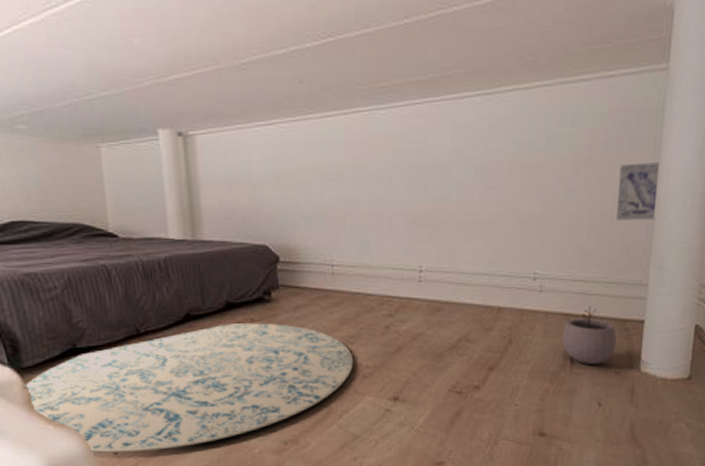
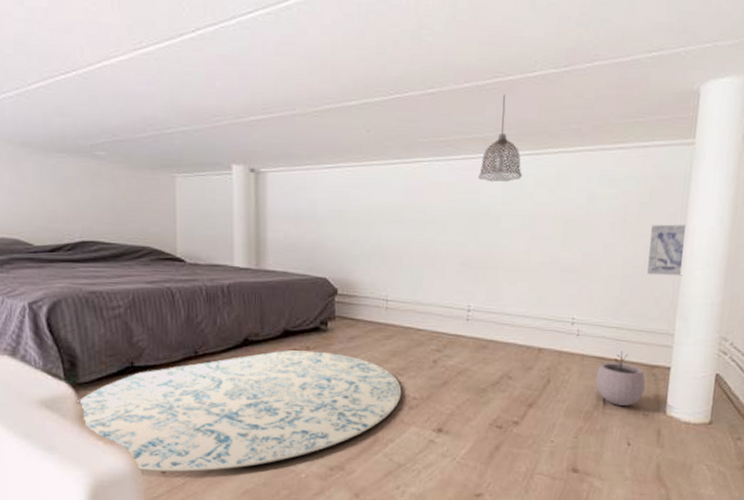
pendant lamp: none [425,28,473,129] -> present [479,94,522,182]

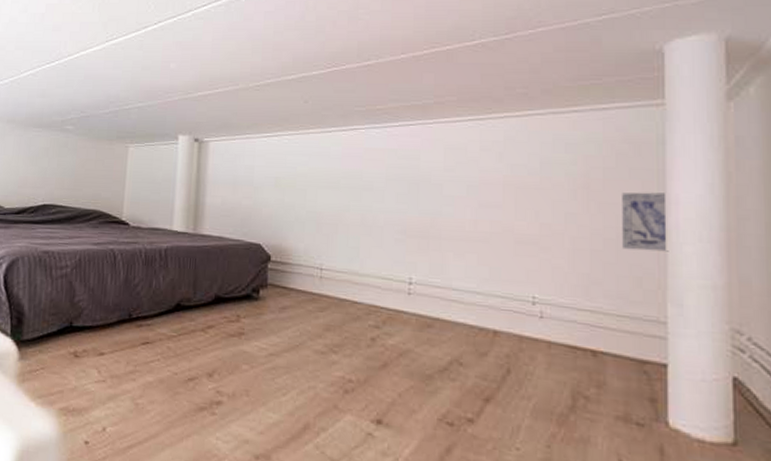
rug: present [78,350,402,472] -> none [19,317,336,446]
pendant lamp: present [479,94,522,182] -> none [418,63,465,148]
plant pot: present [596,351,646,406] -> none [569,340,635,411]

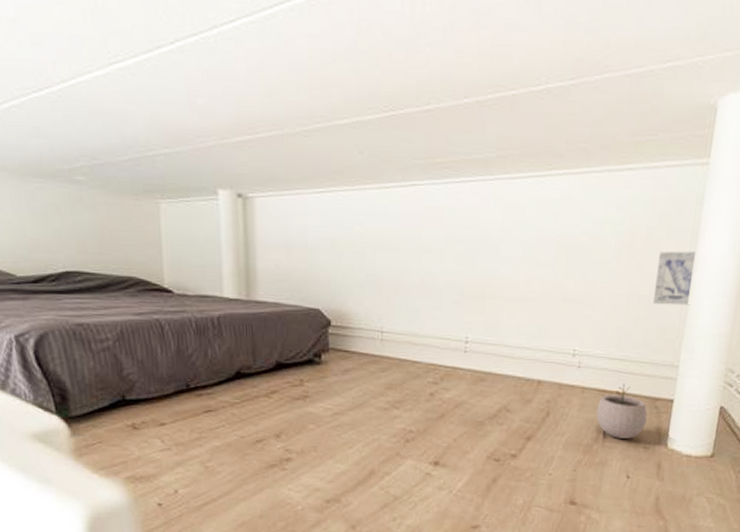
plant pot: none [569,340,635,411] -> present [596,383,648,439]

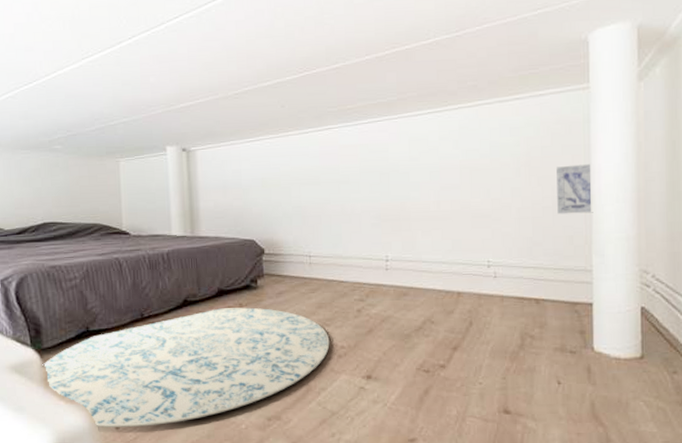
rug: none [71,383,398,504] -> present [42,307,330,428]
plant pot: present [596,383,648,439] -> none [518,290,569,344]

